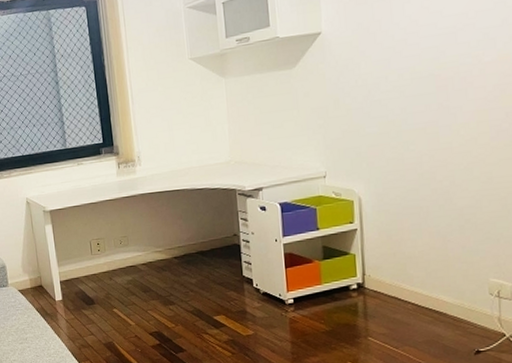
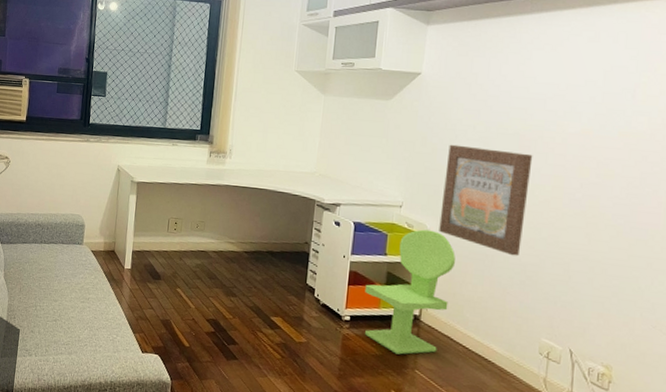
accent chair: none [303,194,390,326] -> present [365,229,455,355]
wall art: none [363,93,455,203] -> present [439,144,533,256]

